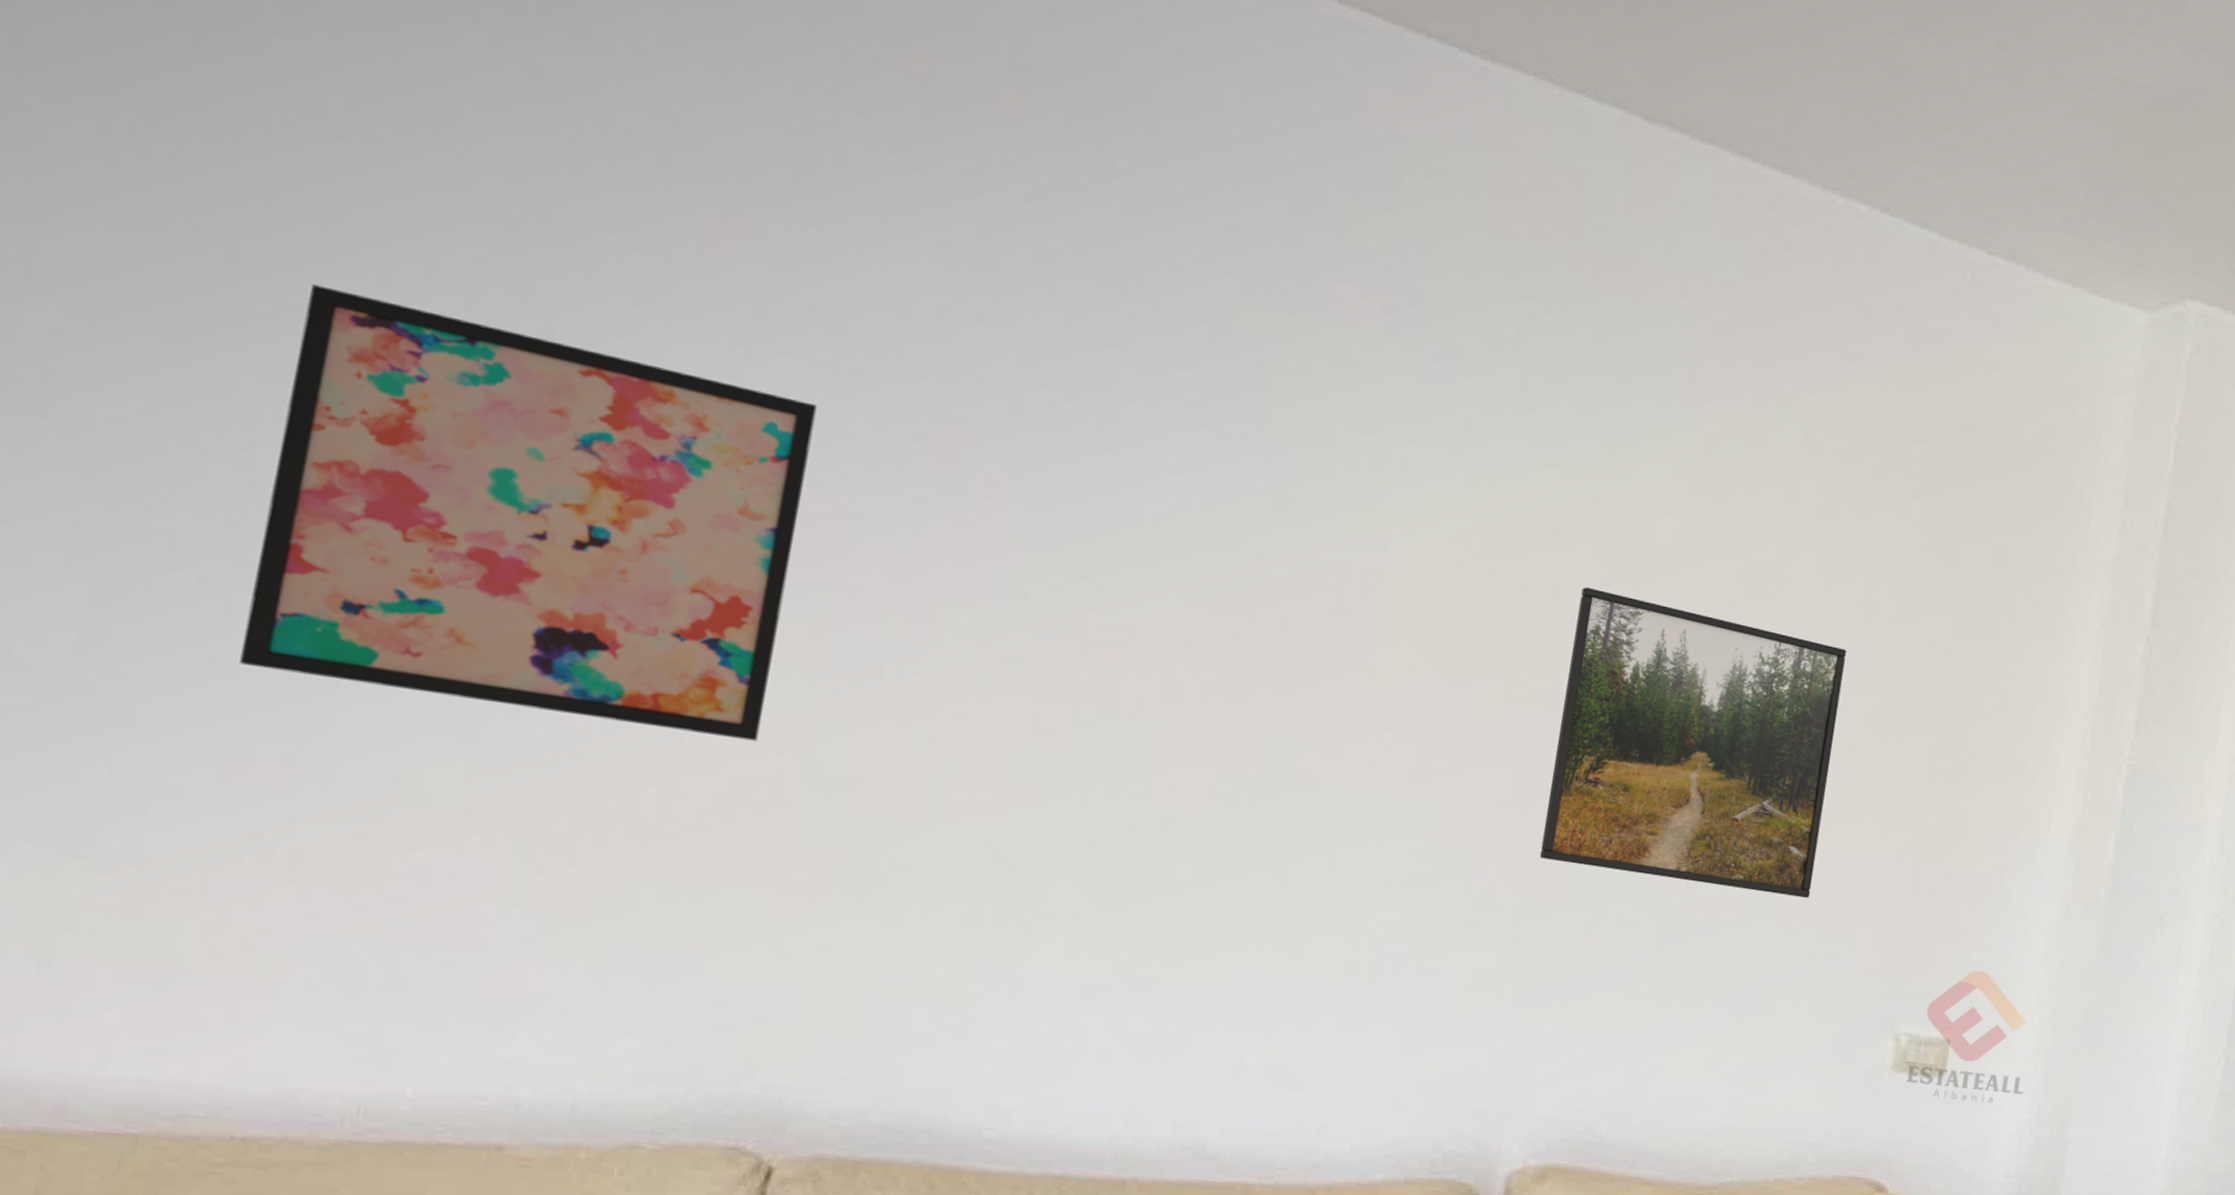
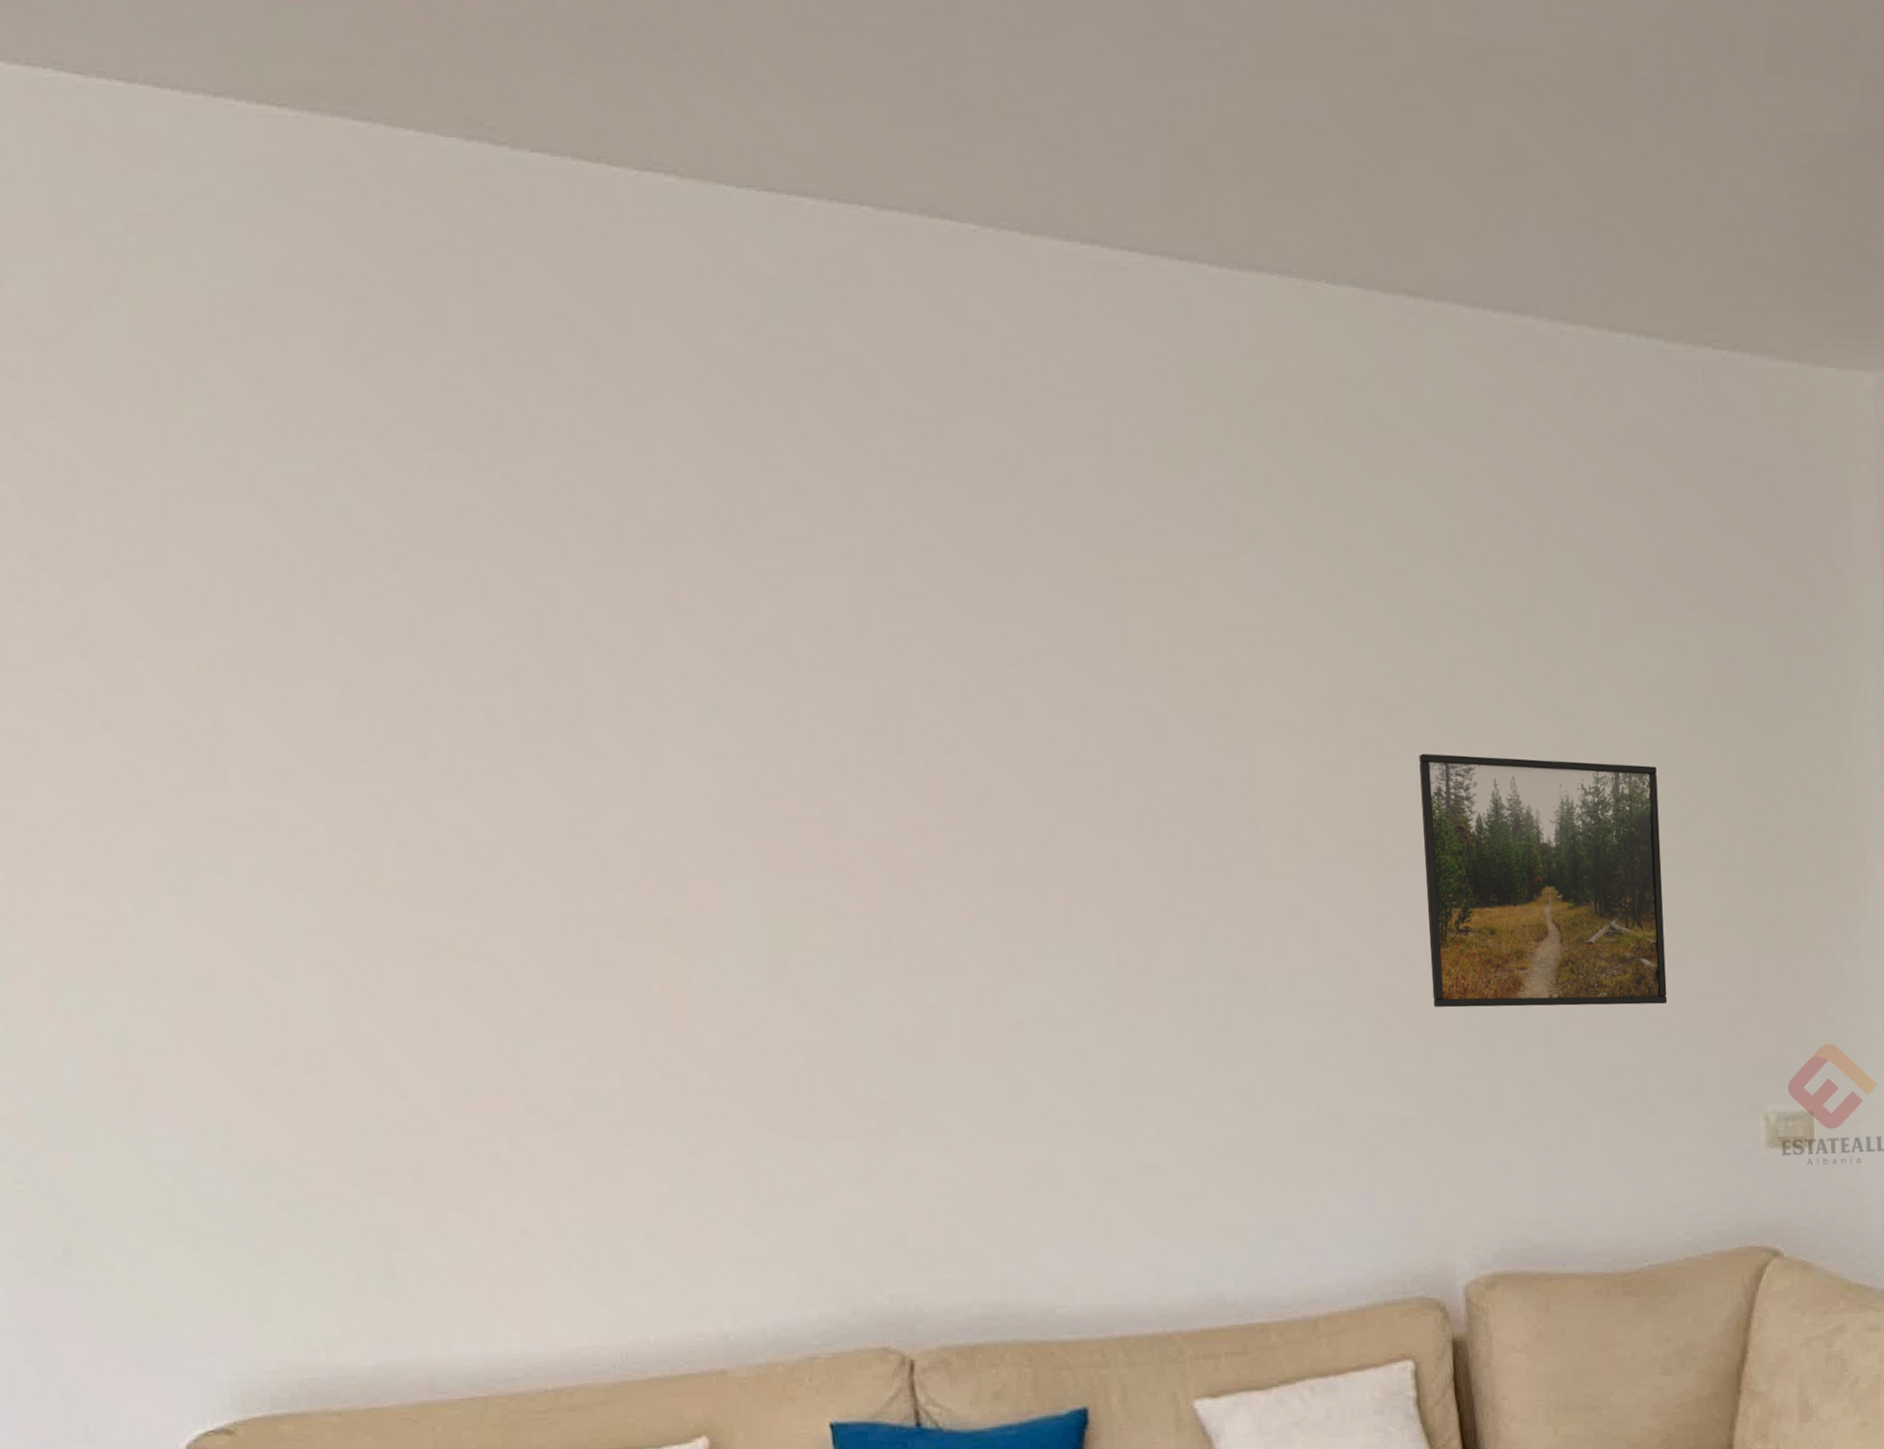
wall art: present [239,284,818,742] -> none [408,700,816,1023]

